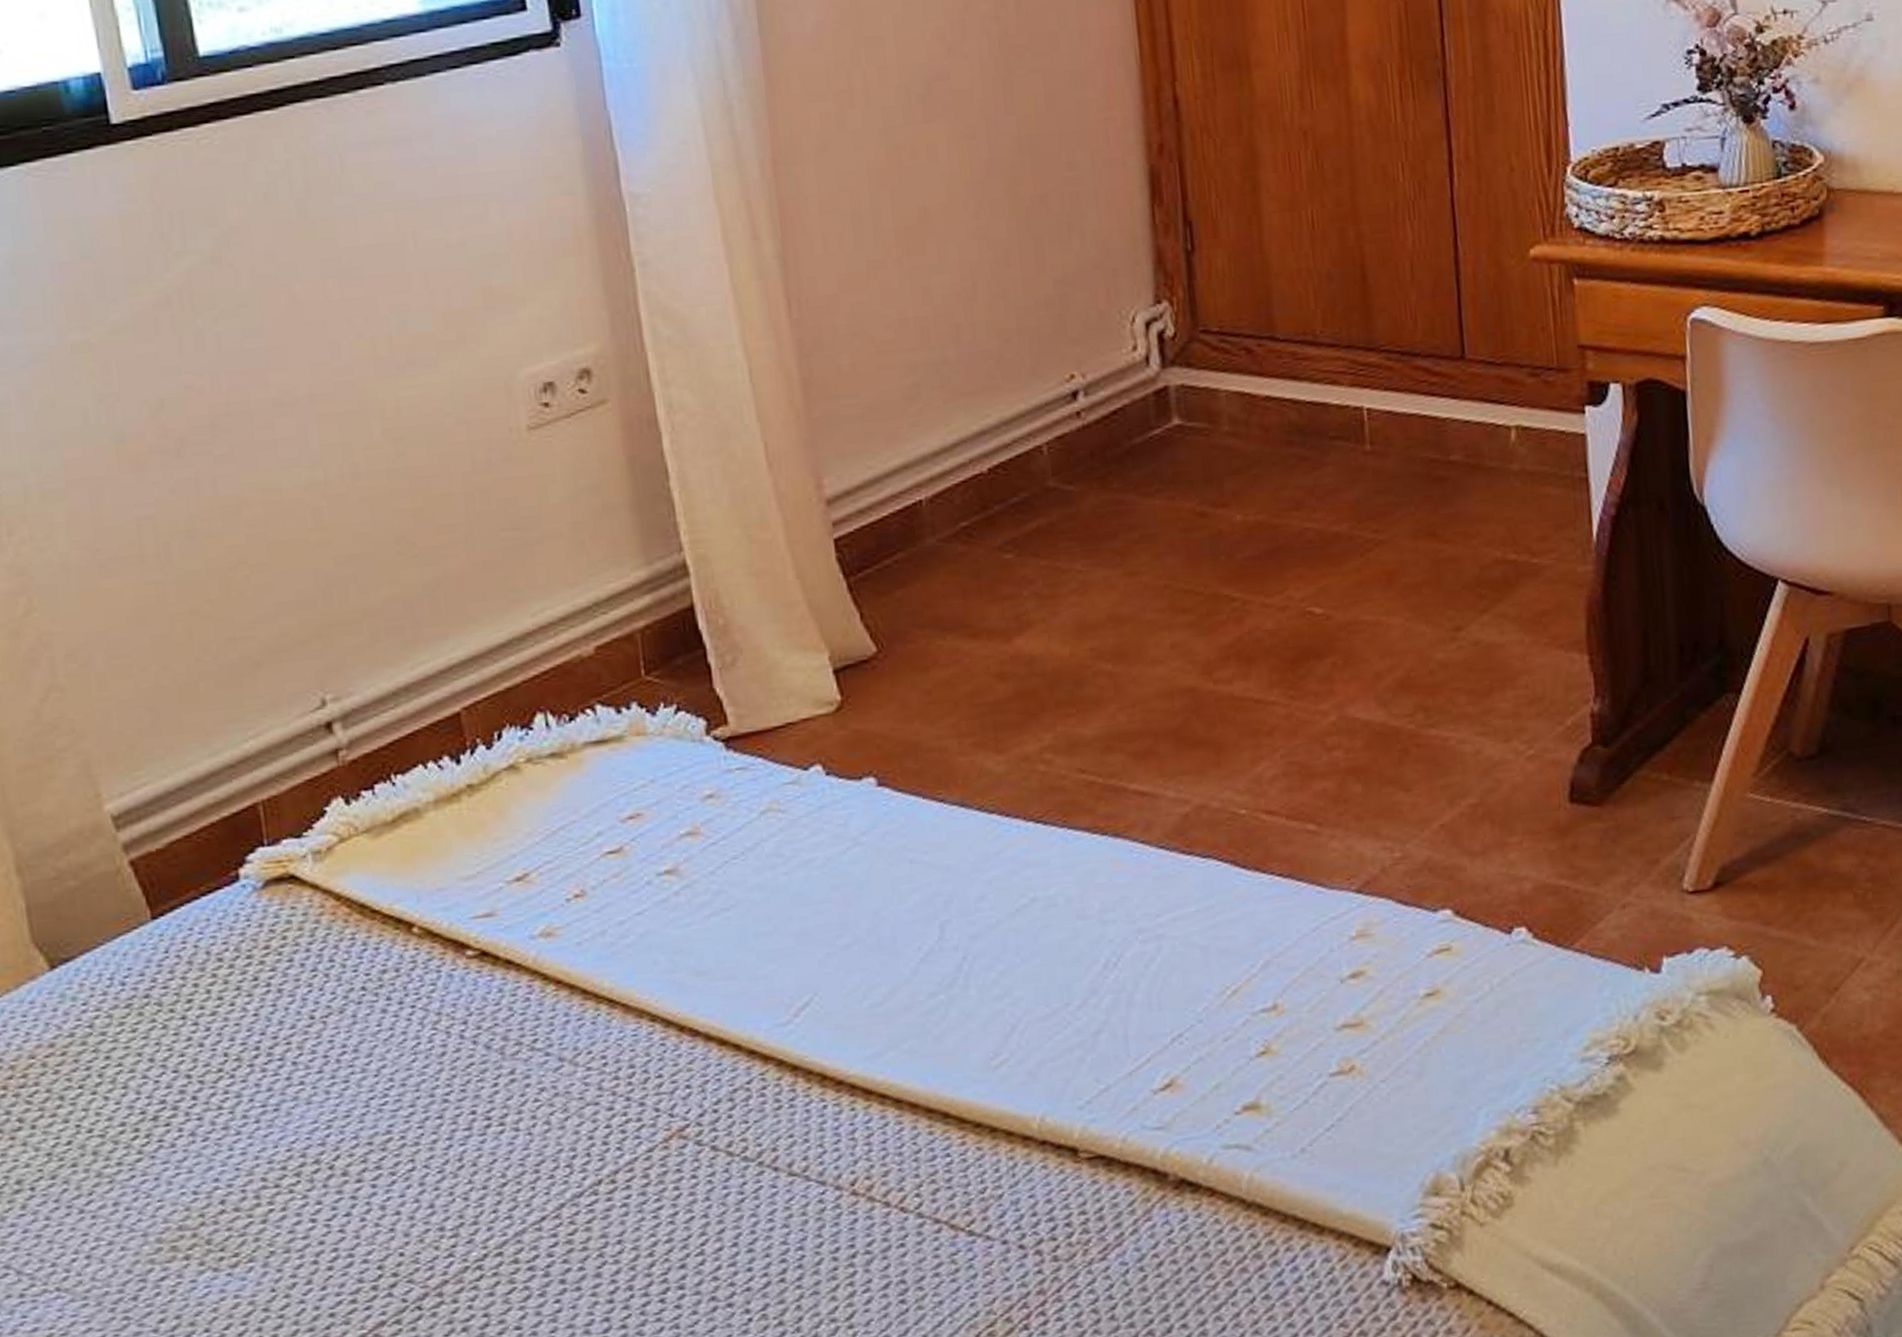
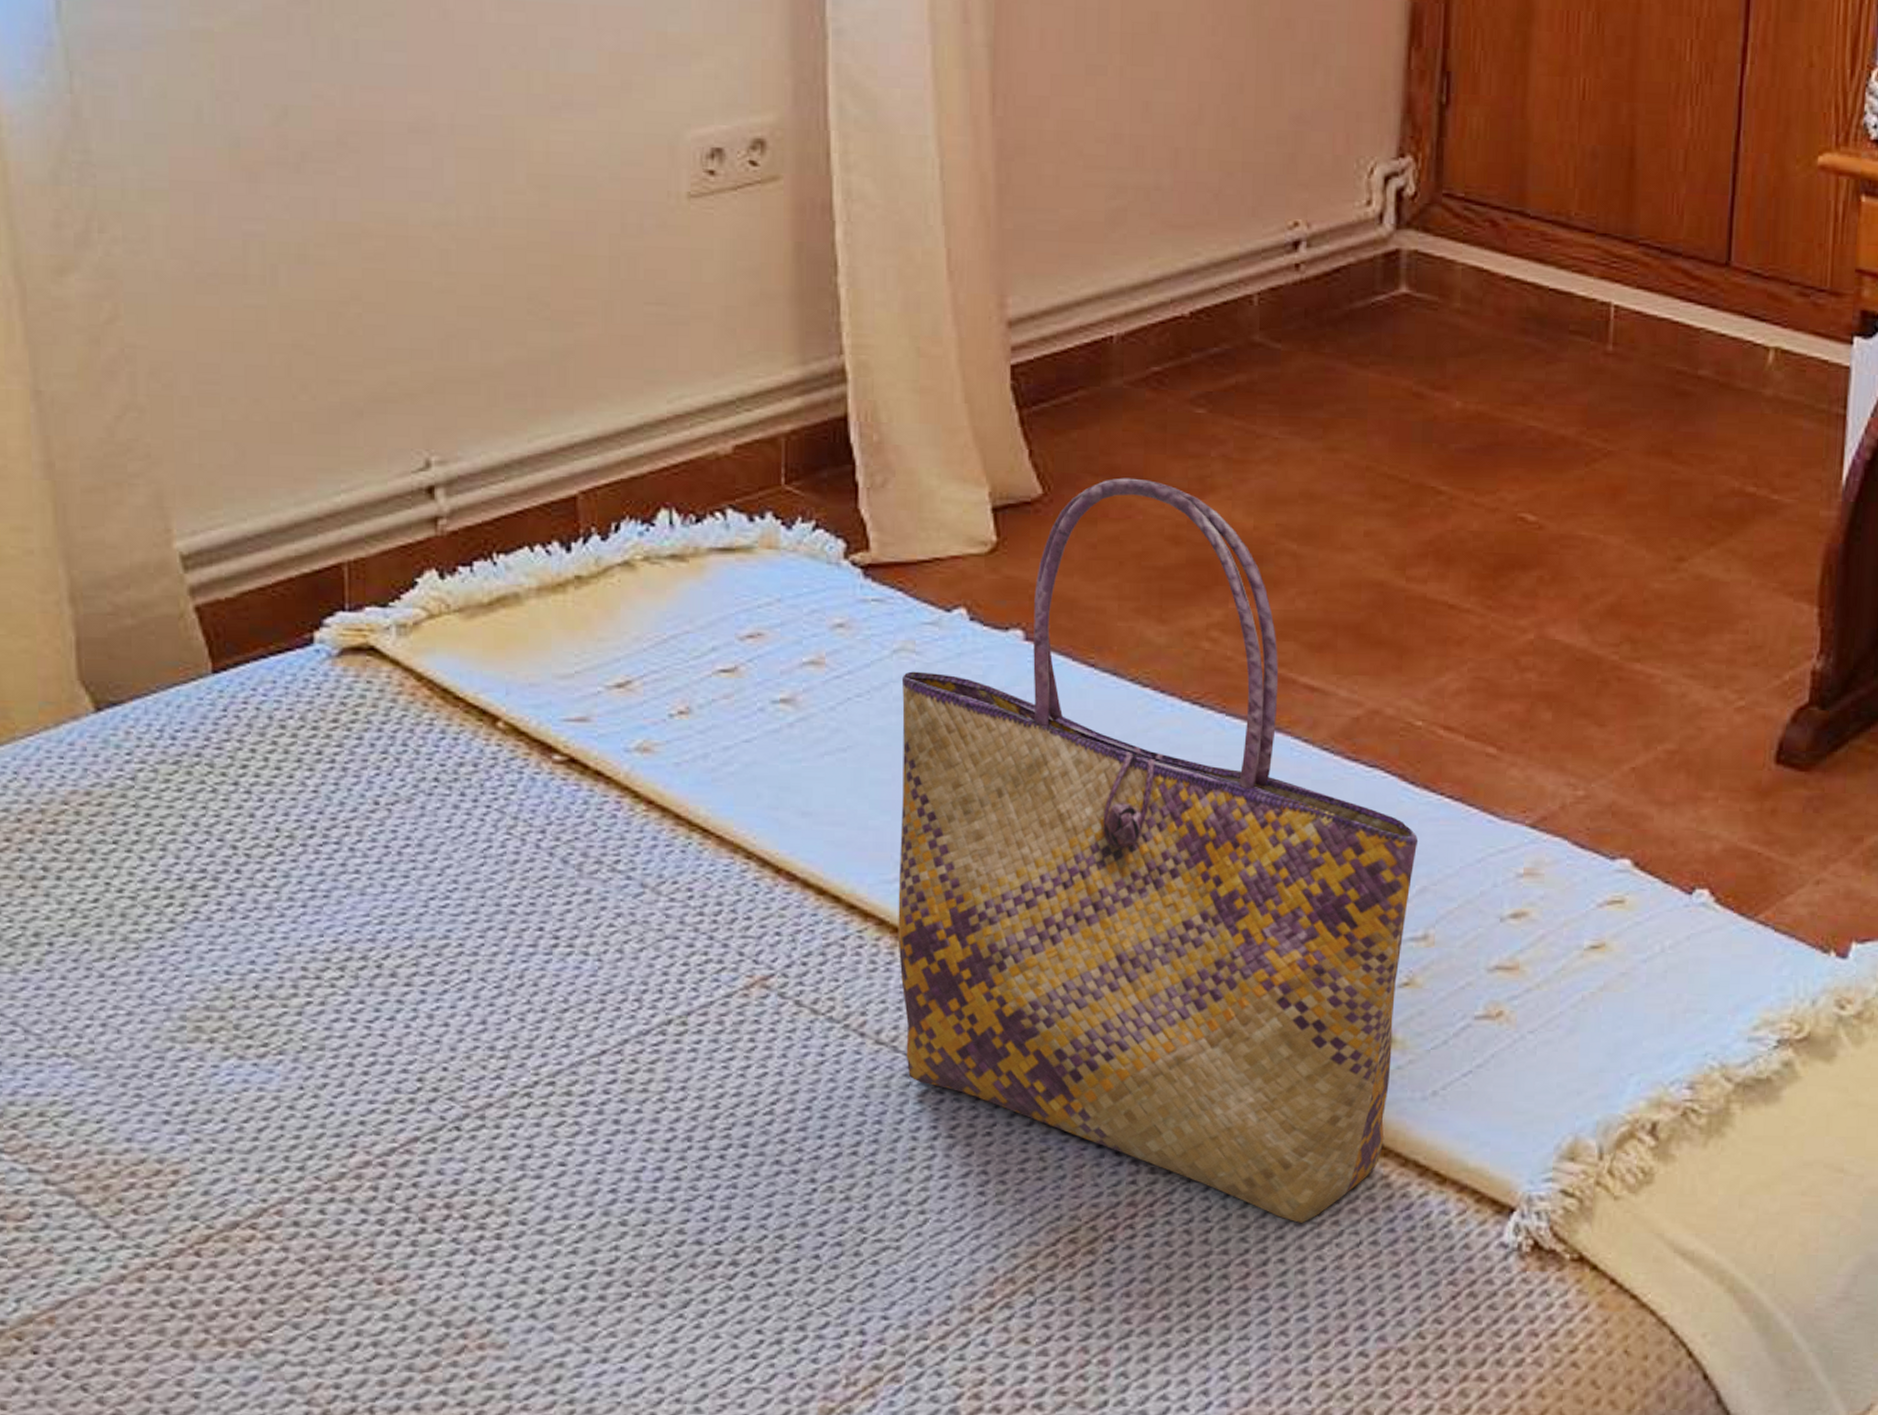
tote bag: none [771,625,1263,1289] -> present [898,478,1419,1223]

